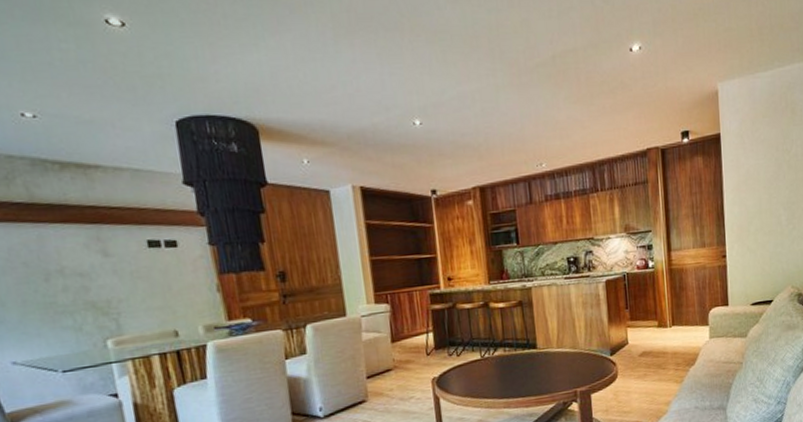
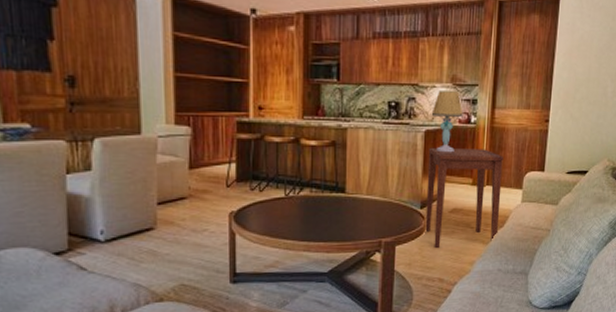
table lamp: none [609,239,641,300] -> present [431,90,463,153]
side table: none [611,291,689,393] -> present [425,147,503,249]

